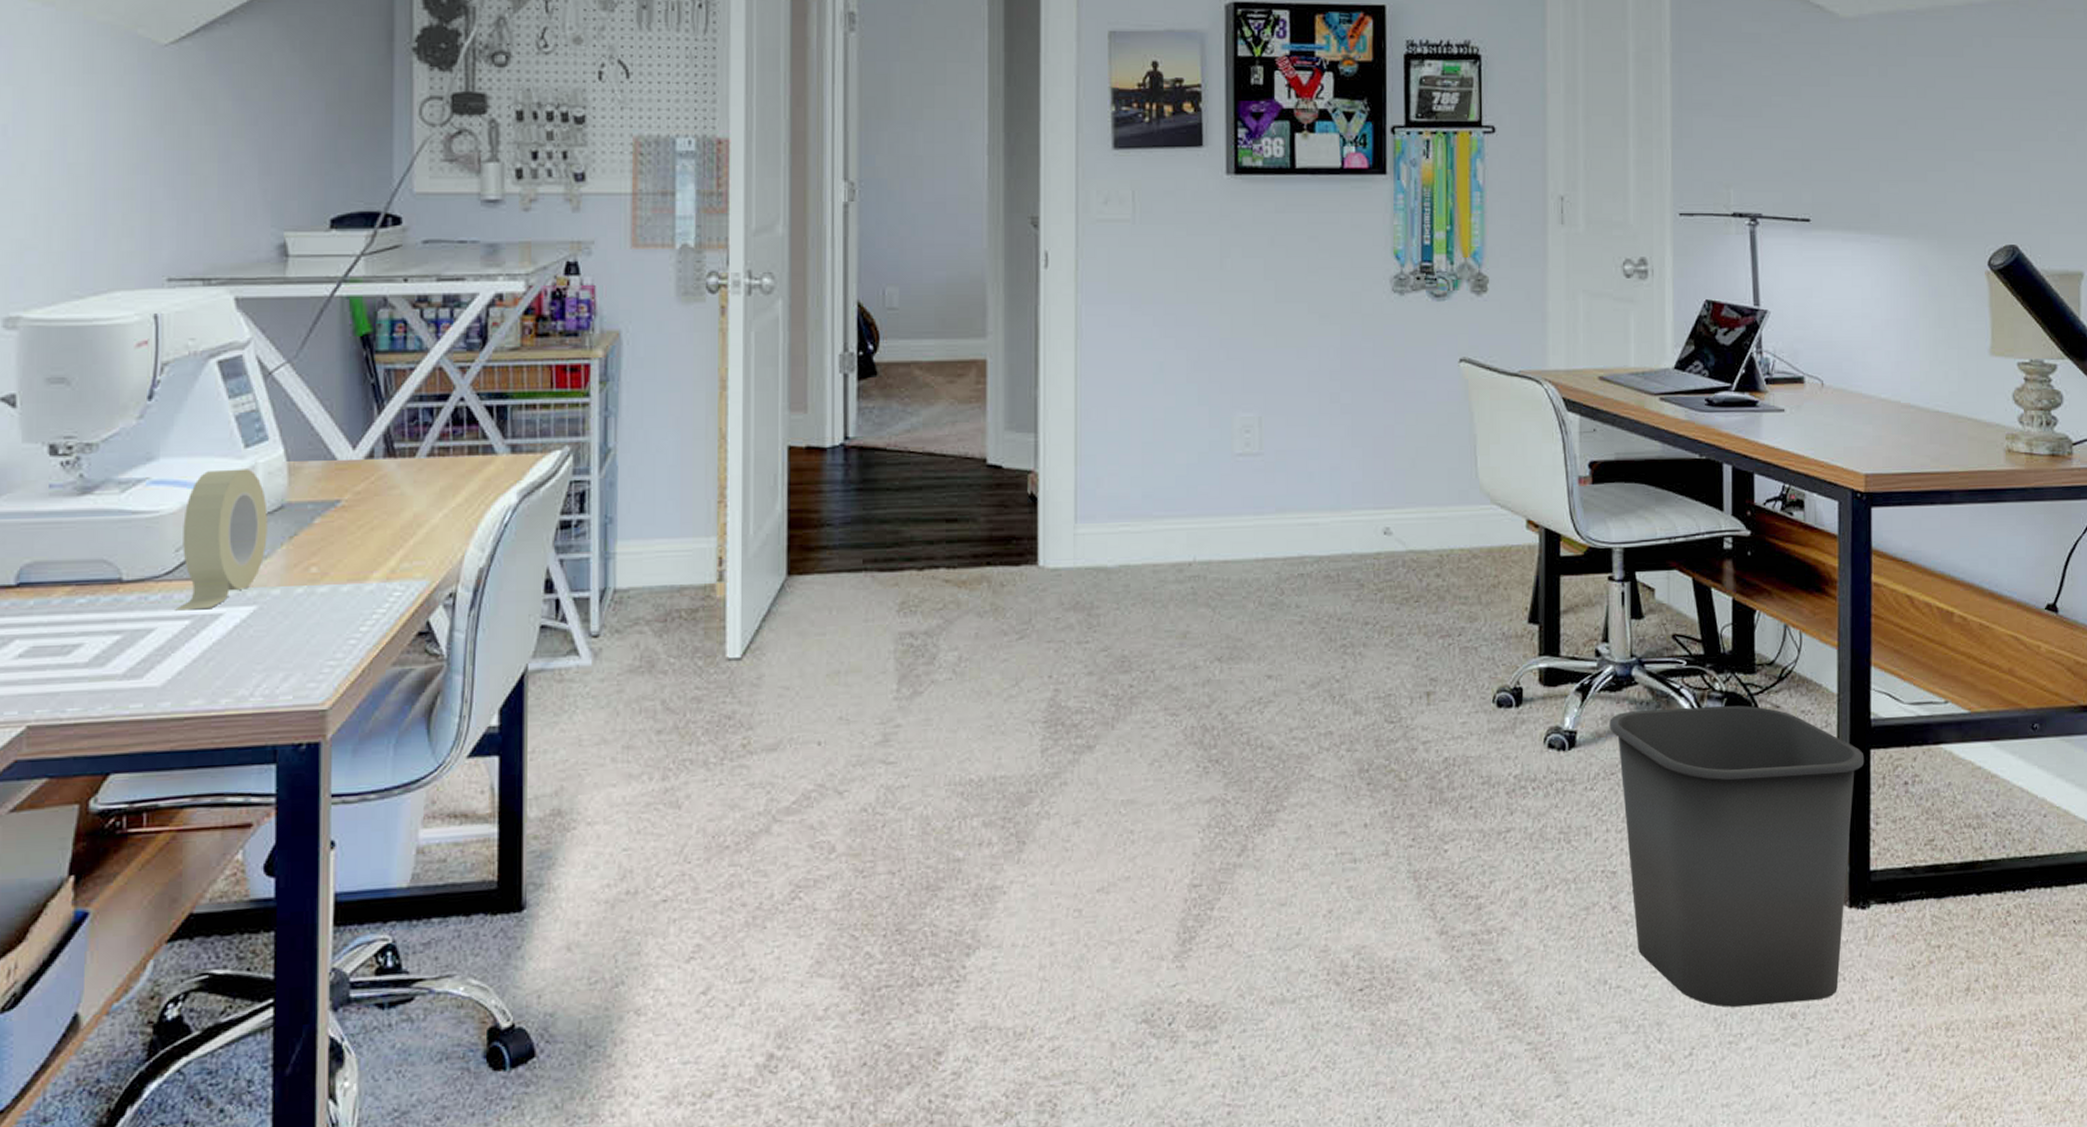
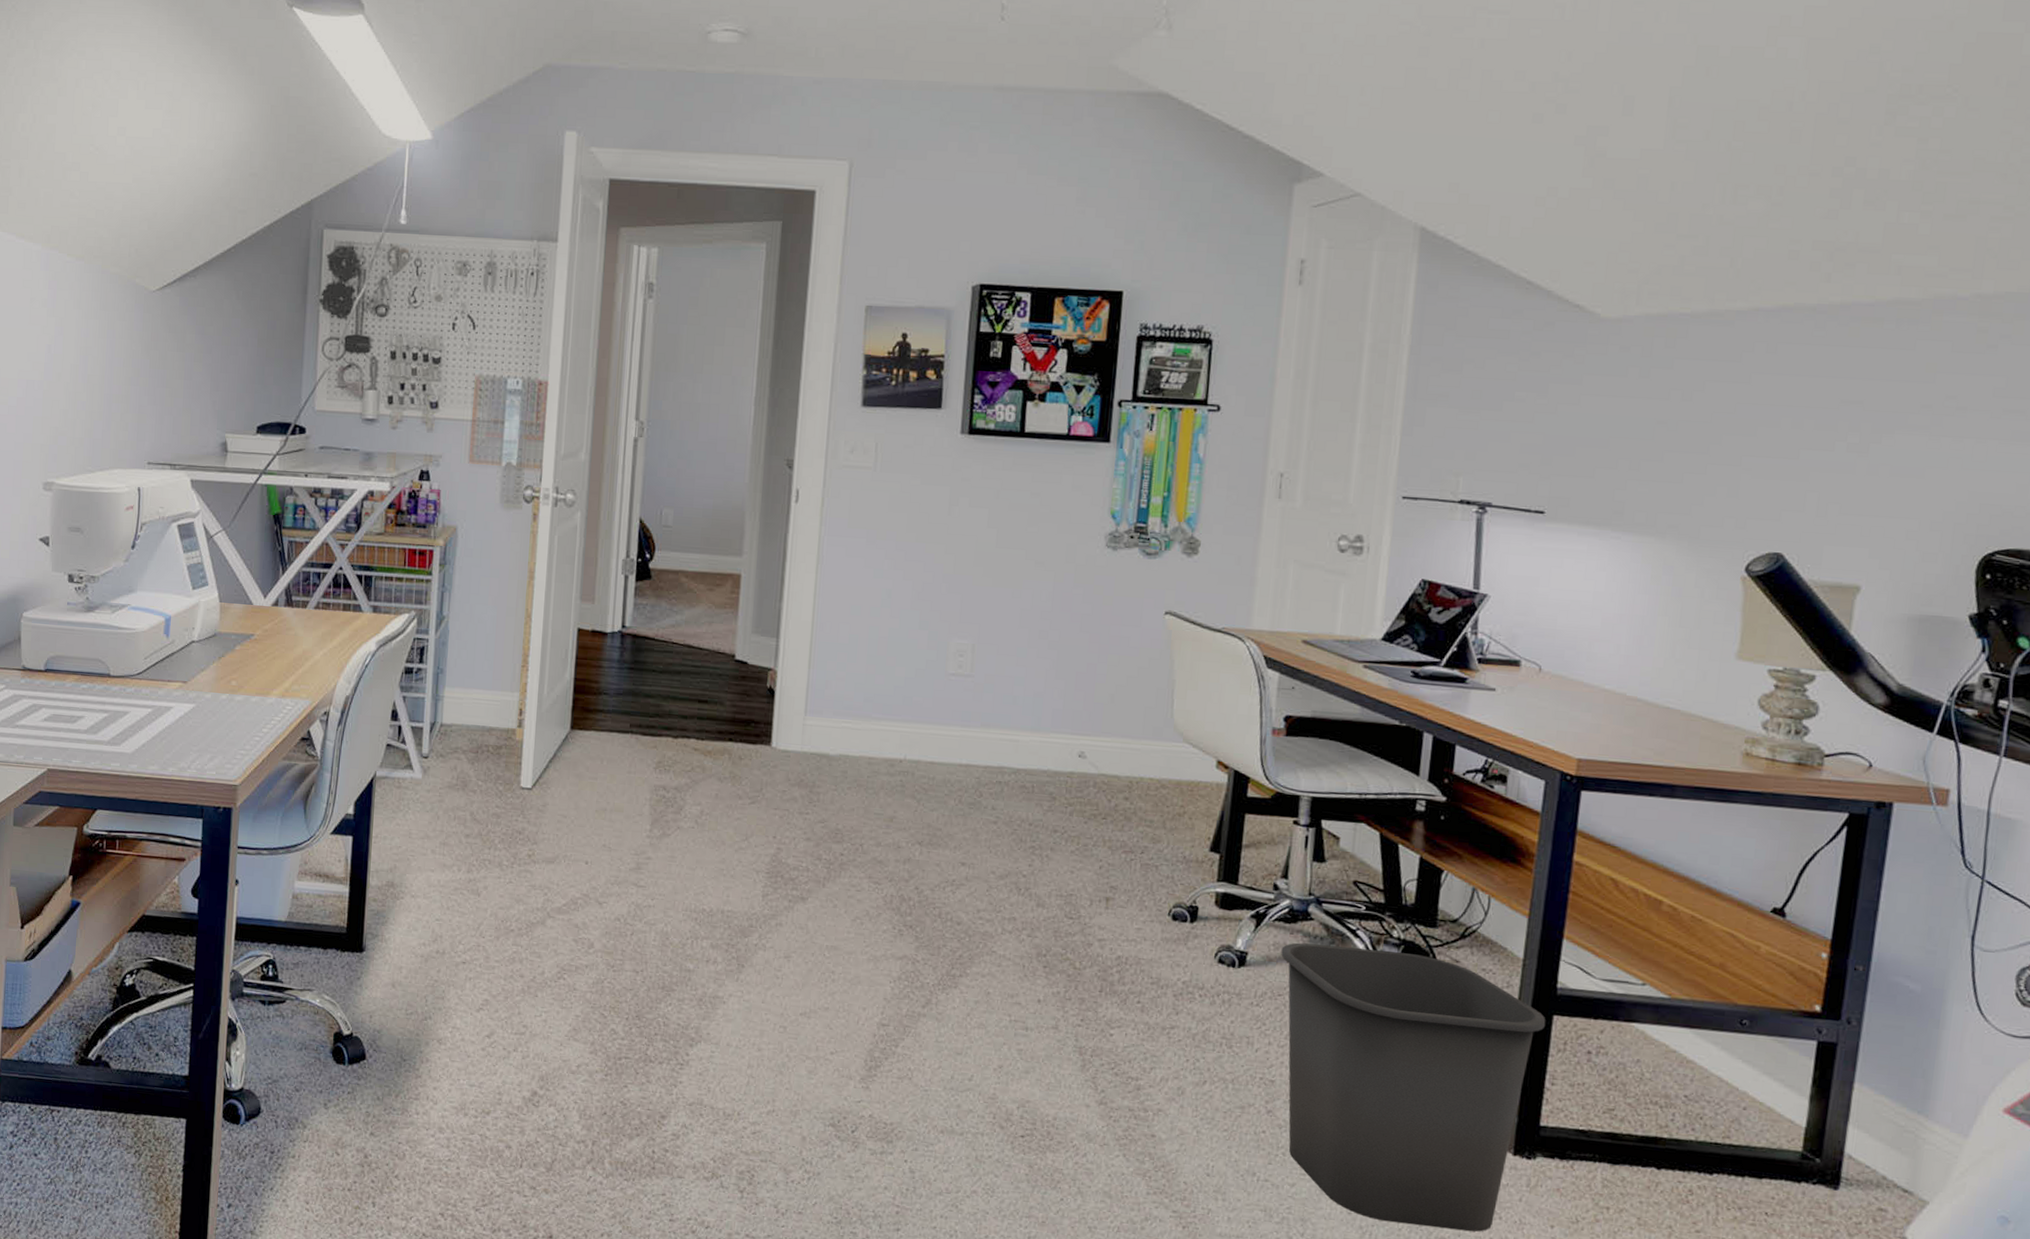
adhesive tape: present [175,469,268,611] -> none [143,604,205,702]

